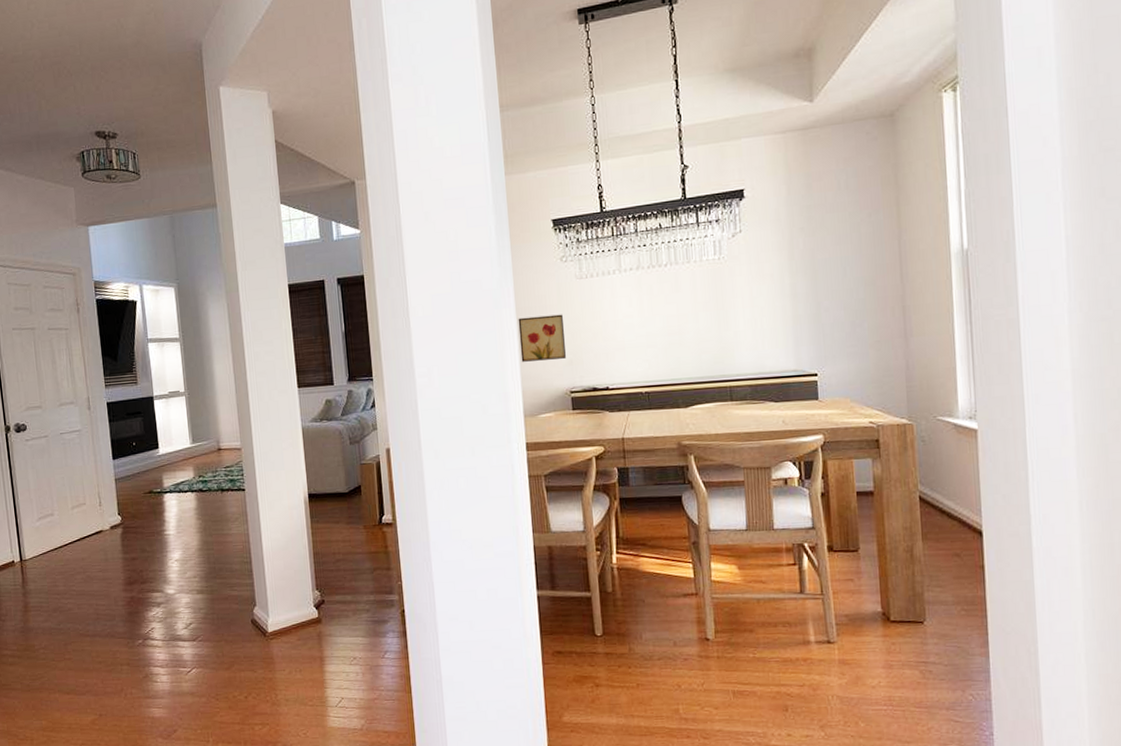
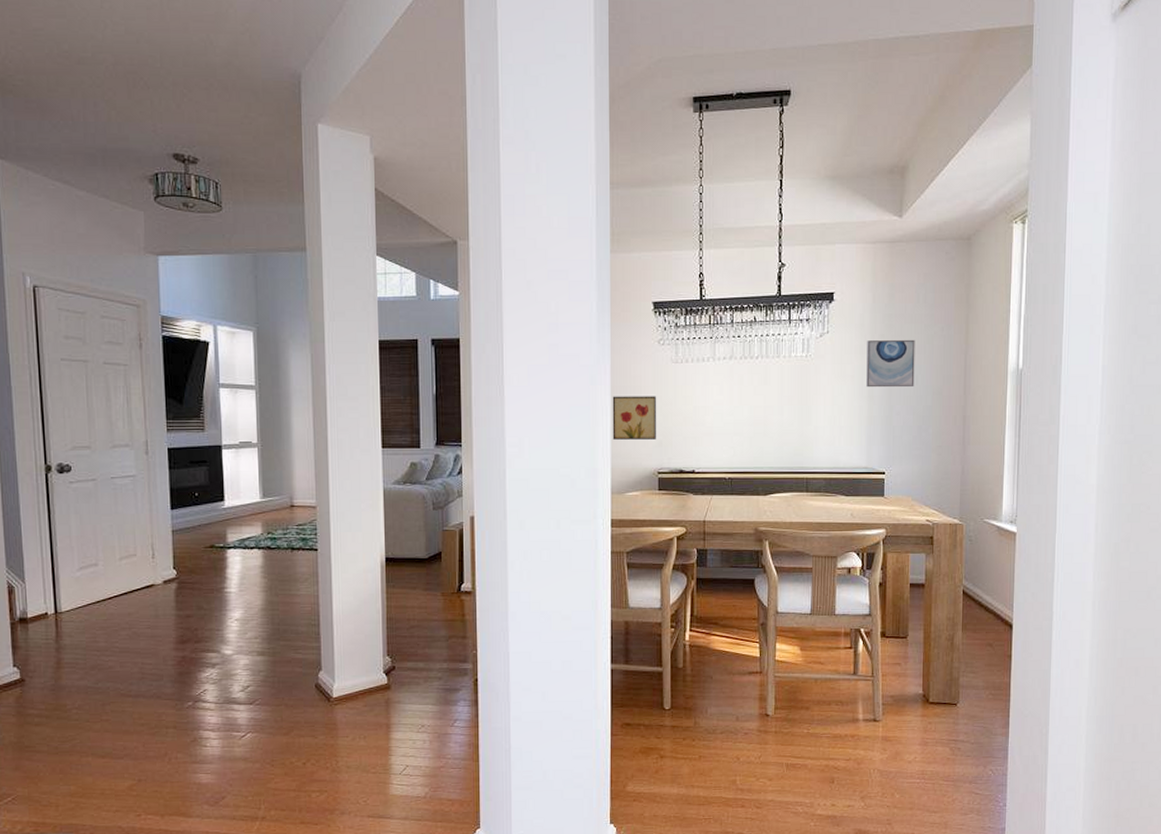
wall art: none [785,229,843,286] -> present [866,339,915,388]

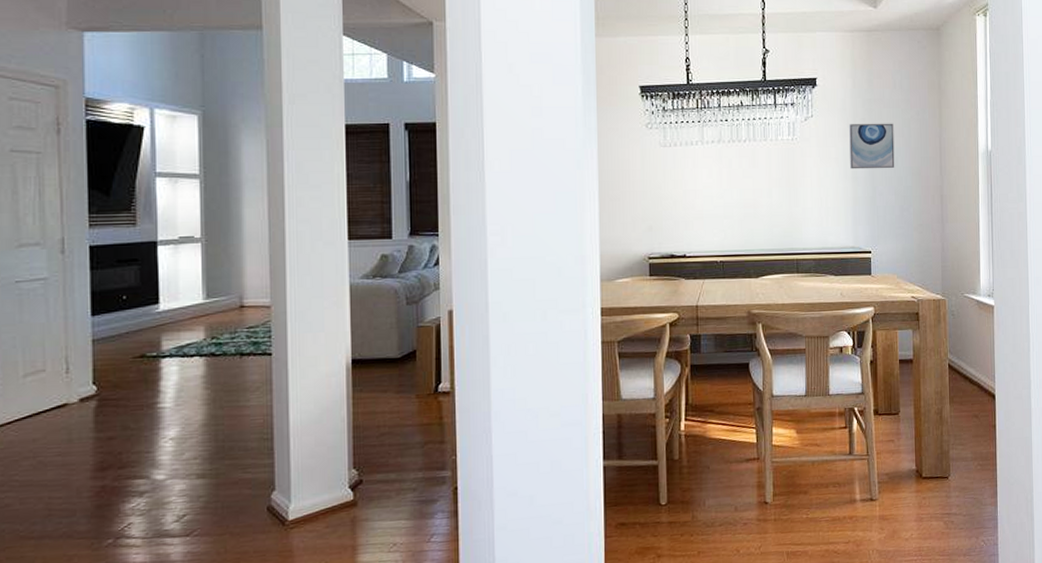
wall art: present [612,396,656,440] -> none [600,180,646,225]

